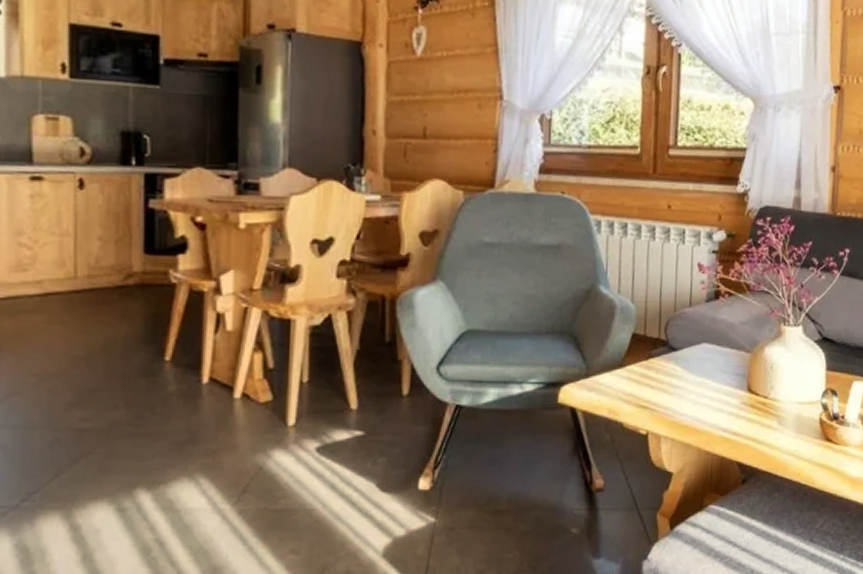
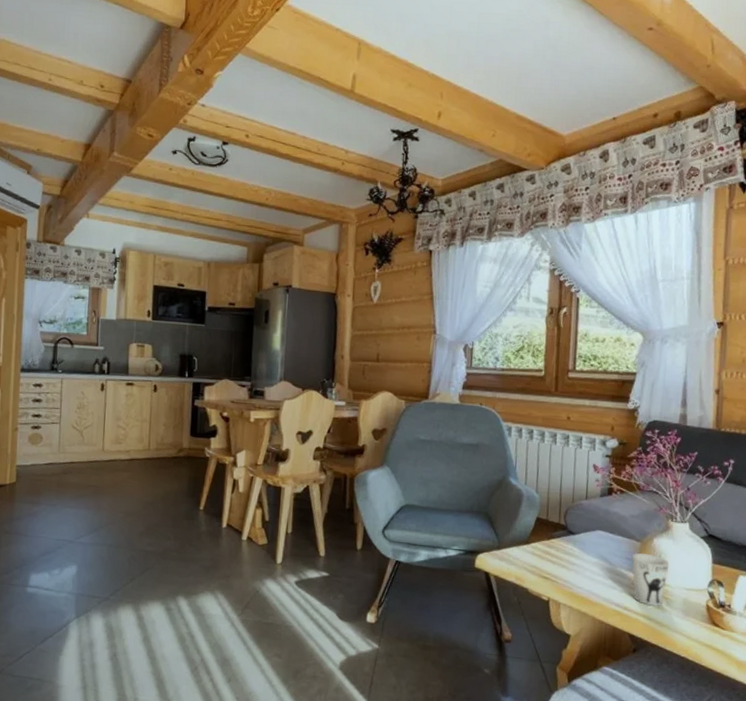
cup: none [741,365,782,428] -> present [632,552,670,607]

